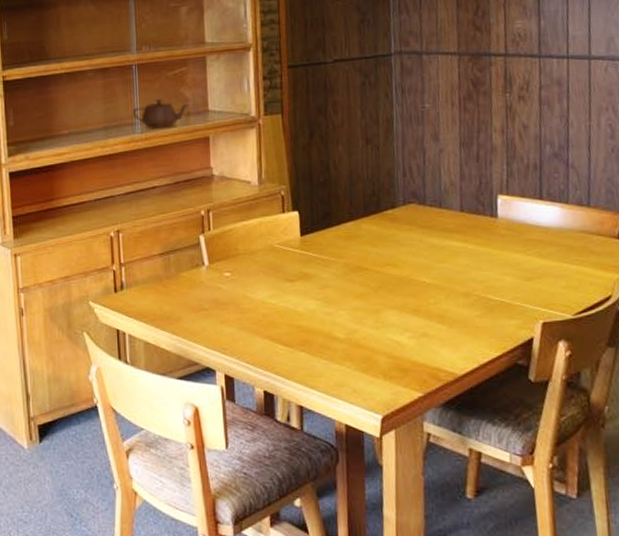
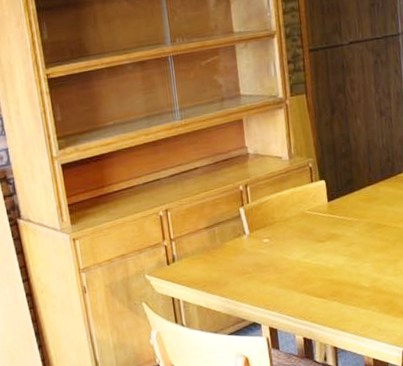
teapot: present [132,98,190,130] -> none [171,86,223,116]

